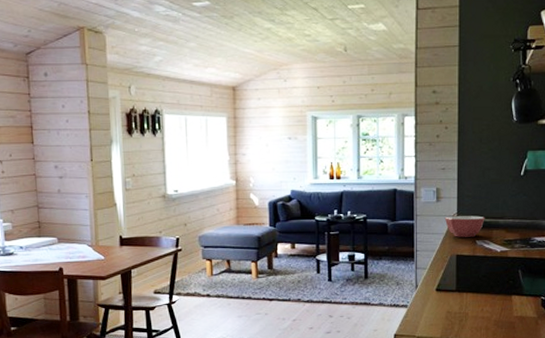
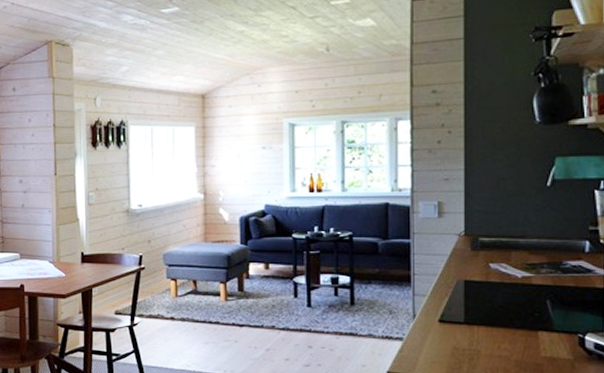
bowl: present [444,216,485,237] -> none [448,234,501,259]

